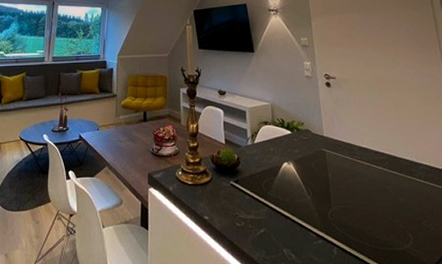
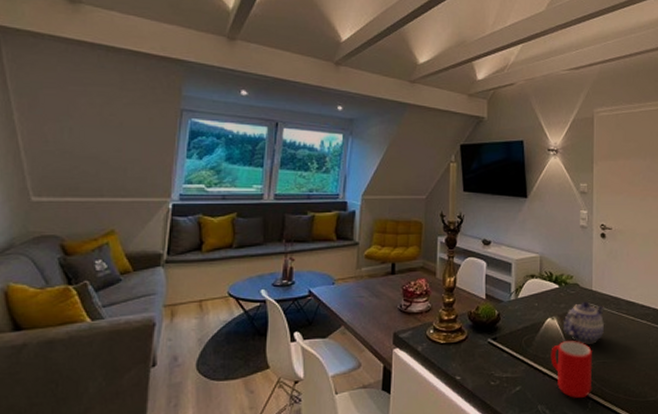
cup: none [290,185,336,245] -> present [550,341,593,399]
teapot: none [300,147,341,189] -> present [564,301,605,344]

